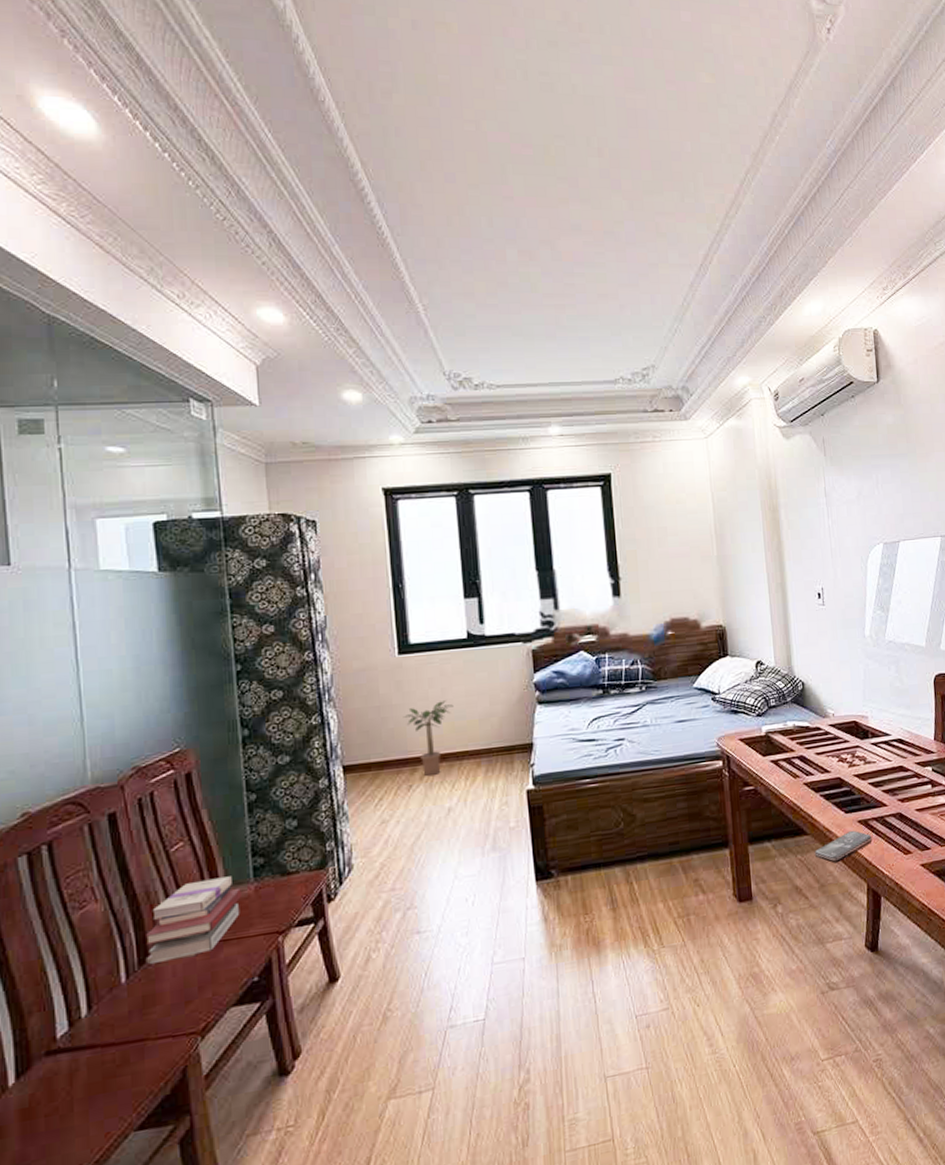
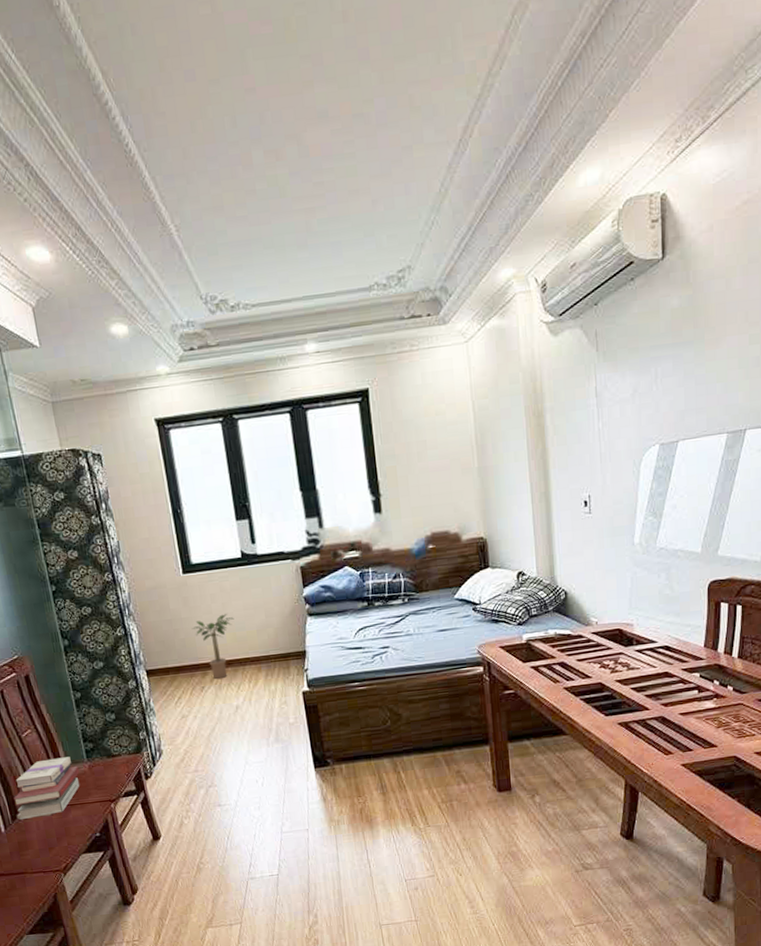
mobile phone: present [814,830,872,864] -> none [572,731,632,761]

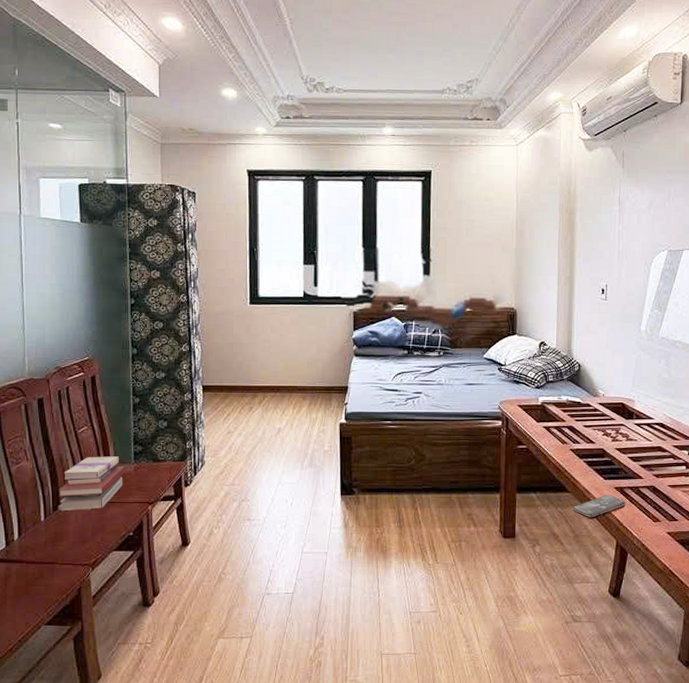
potted plant: present [191,614,234,679] -> none [249,344,289,401]
mobile phone: none [572,731,632,761] -> present [573,494,626,519]

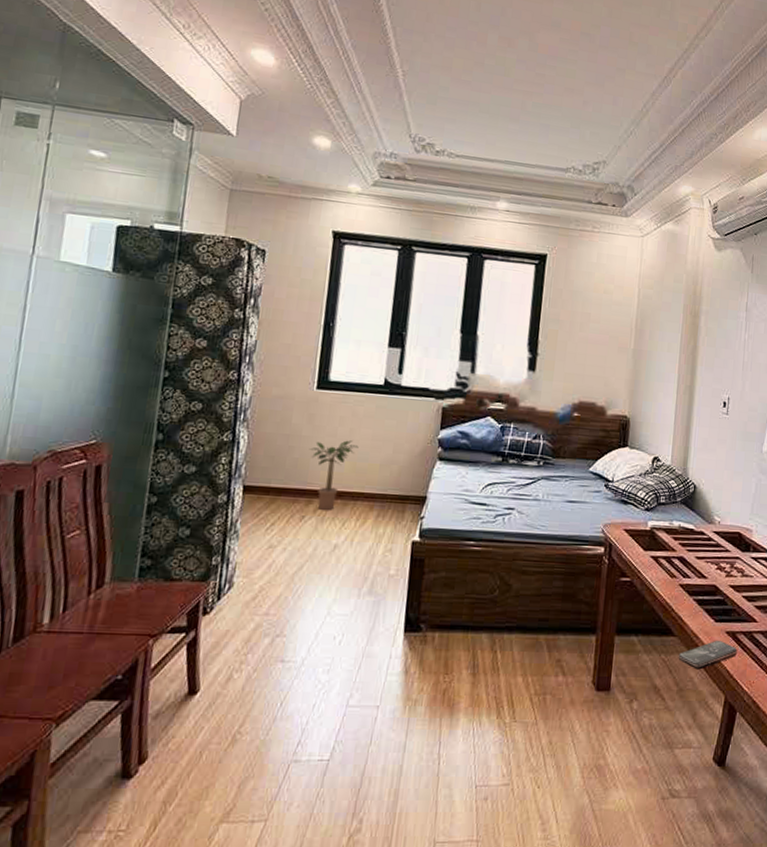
books: present [58,456,125,511] -> none [20,570,124,644]
potted plant: none [249,344,289,401] -> present [309,440,359,510]

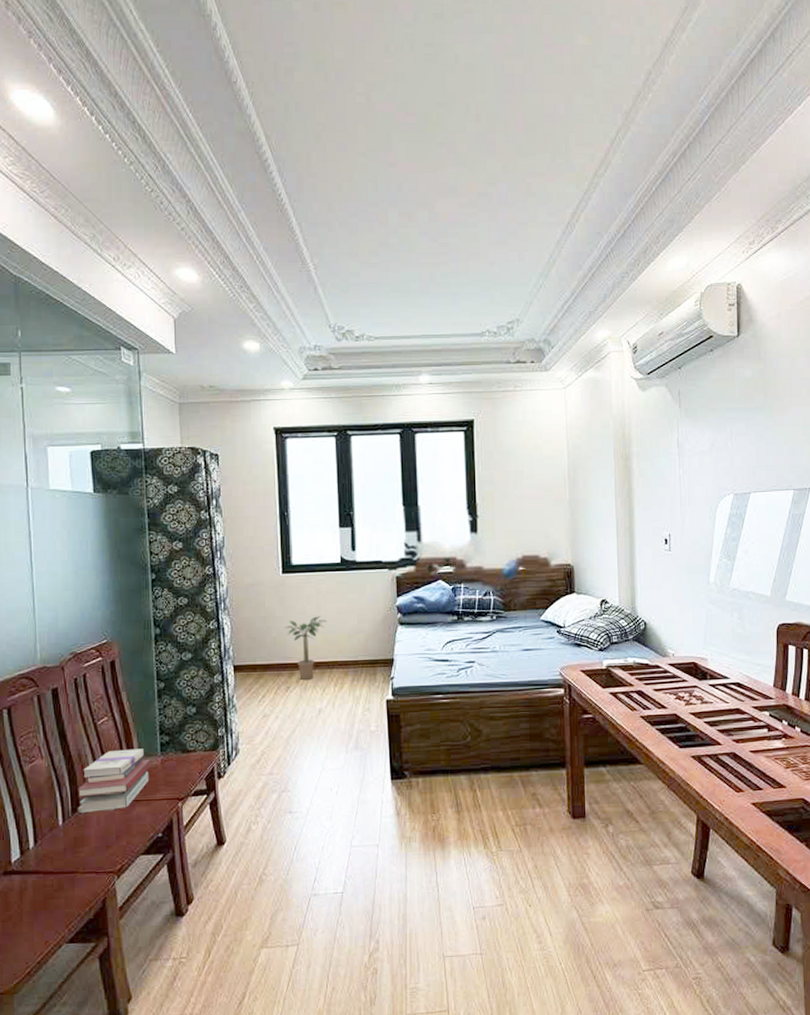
books: none [20,570,124,644] -> present [77,749,151,812]
mobile phone: present [678,640,737,670] -> none [647,764,705,793]

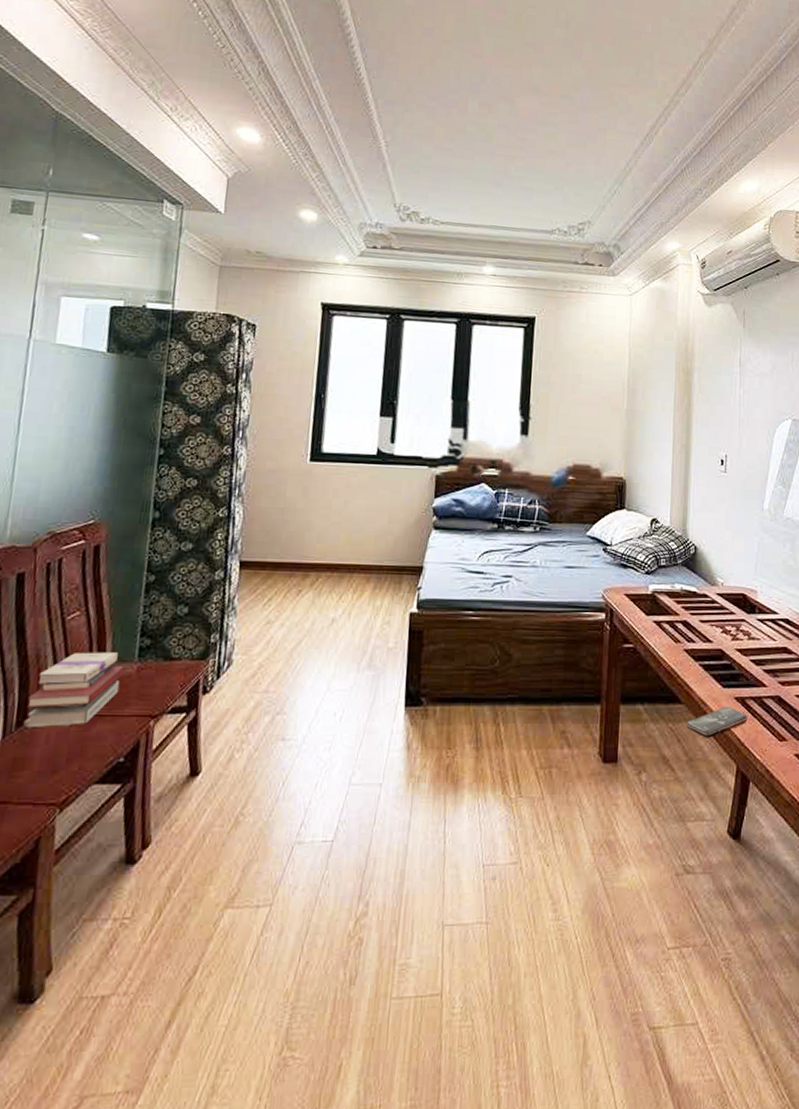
potted plant: present [284,616,327,680] -> none [304,512,354,583]
mobile phone: none [647,764,705,793] -> present [686,706,747,738]

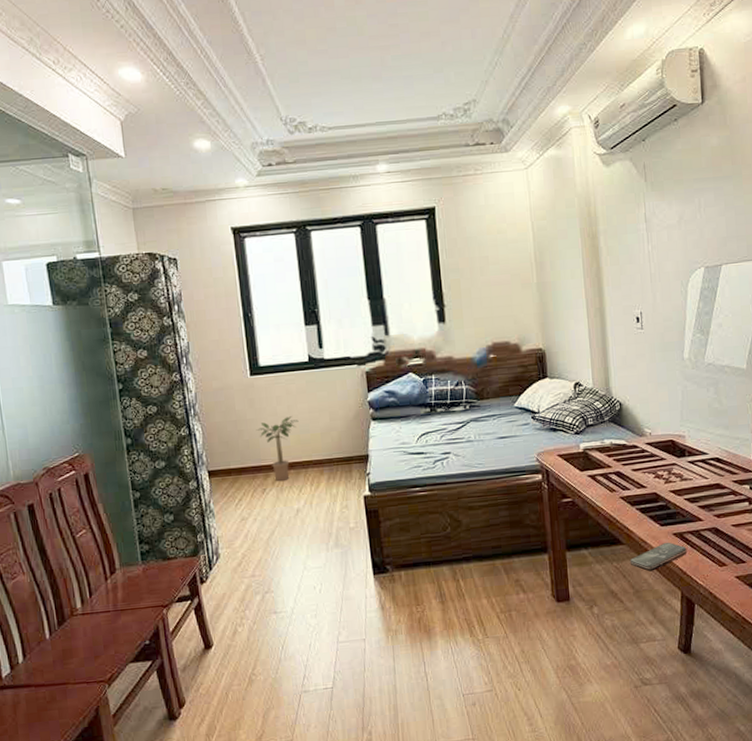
books: present [23,652,124,727] -> none [62,559,133,625]
potted plant: none [304,512,354,583] -> present [256,416,299,481]

